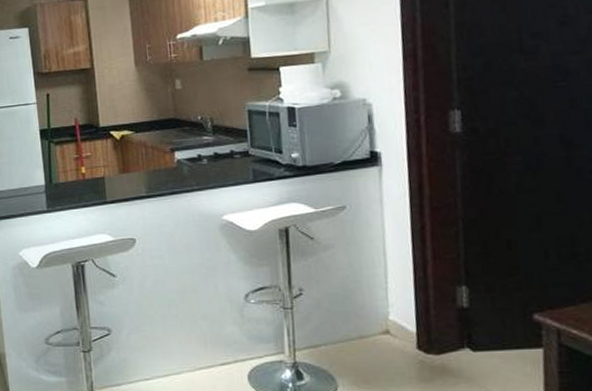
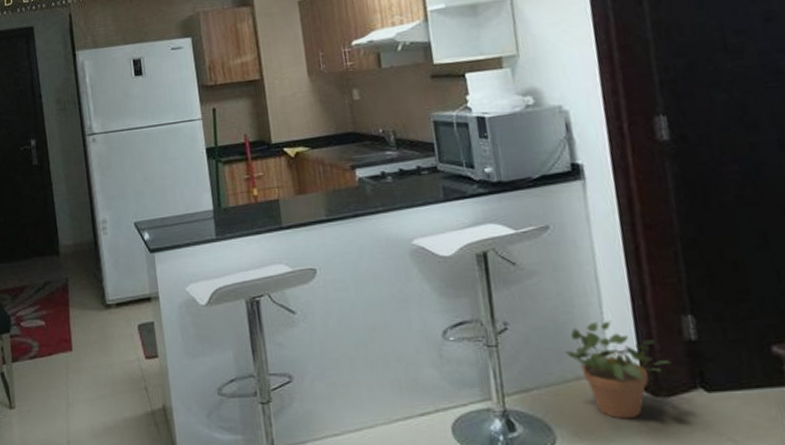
potted plant: none [351,289,444,372] -> present [565,321,671,419]

